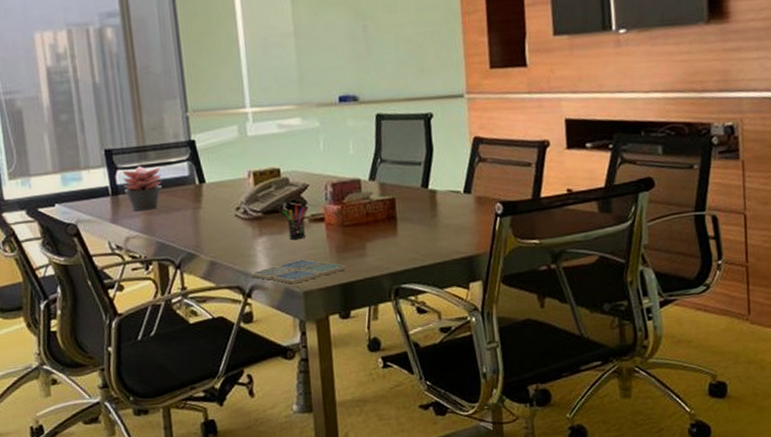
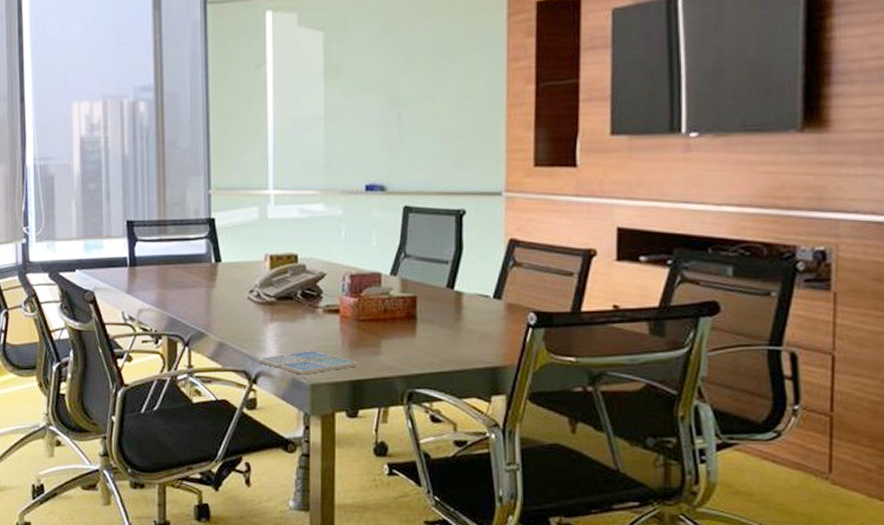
succulent plant: present [122,166,162,212] -> none [141,240,179,285]
pen holder: present [282,203,306,240] -> none [296,291,321,330]

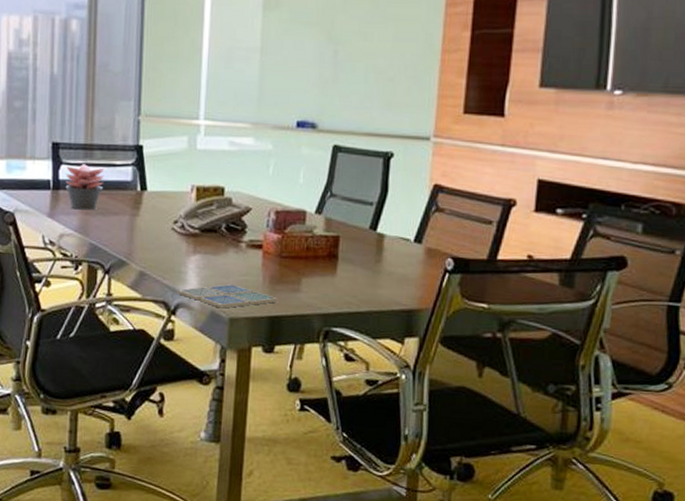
succulent plant: none [141,240,179,285] -> present [65,164,105,210]

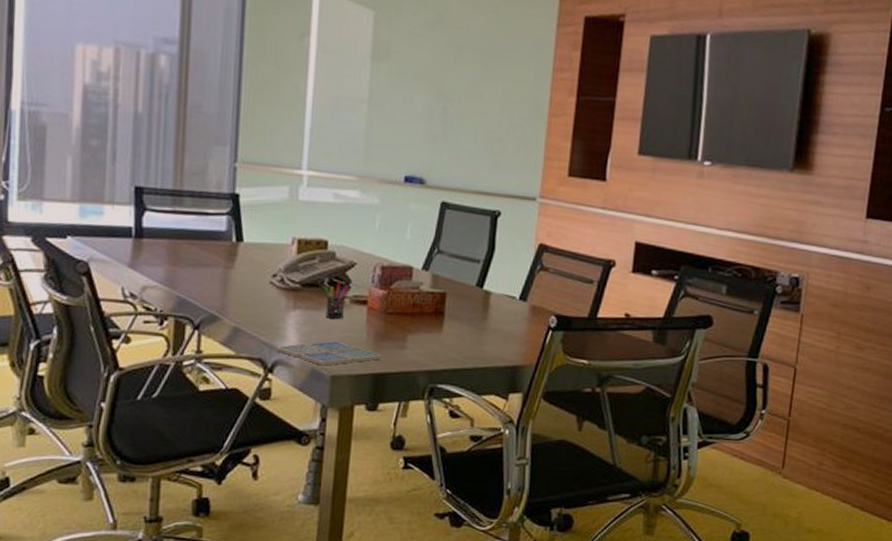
succulent plant: present [65,164,105,210] -> none [149,211,196,261]
pen holder: none [220,225,245,264] -> present [323,280,349,320]

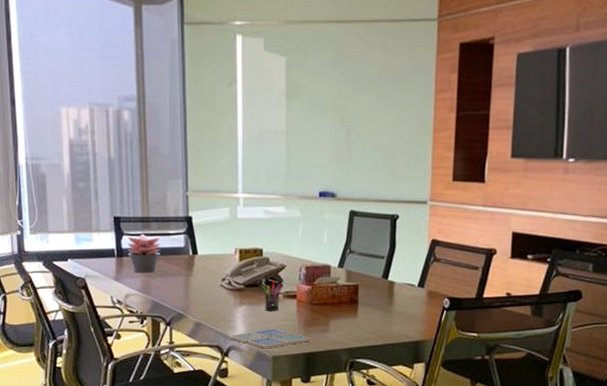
succulent plant: none [149,211,196,261] -> present [127,234,161,273]

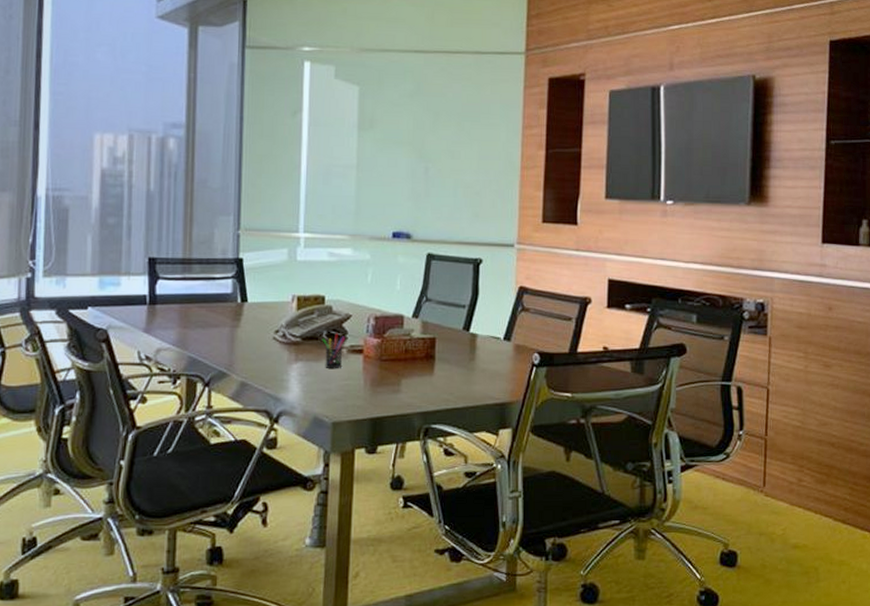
succulent plant: present [127,234,161,273] -> none [162,278,204,324]
drink coaster: present [229,329,311,349] -> none [280,389,378,414]

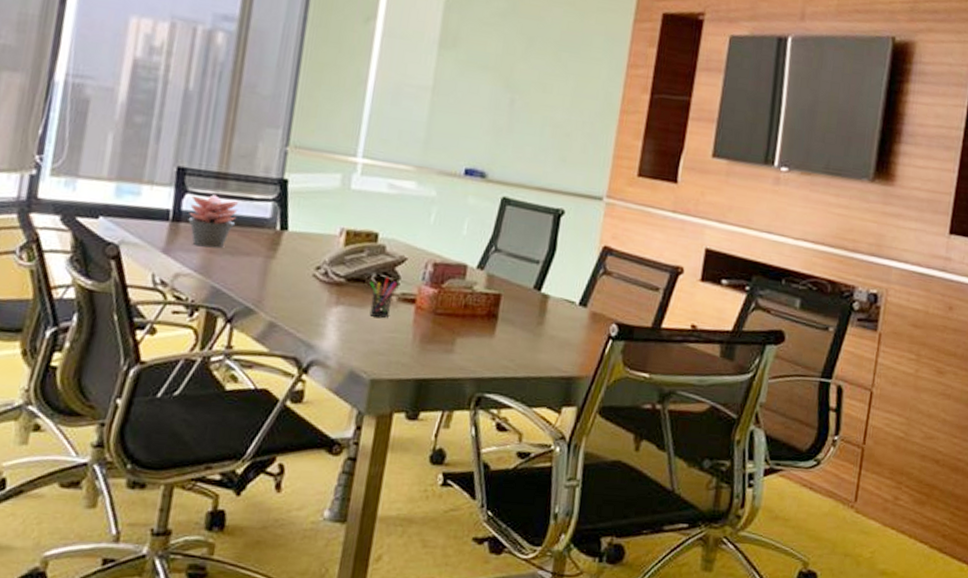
succulent plant: none [162,278,204,324] -> present [188,194,240,248]

